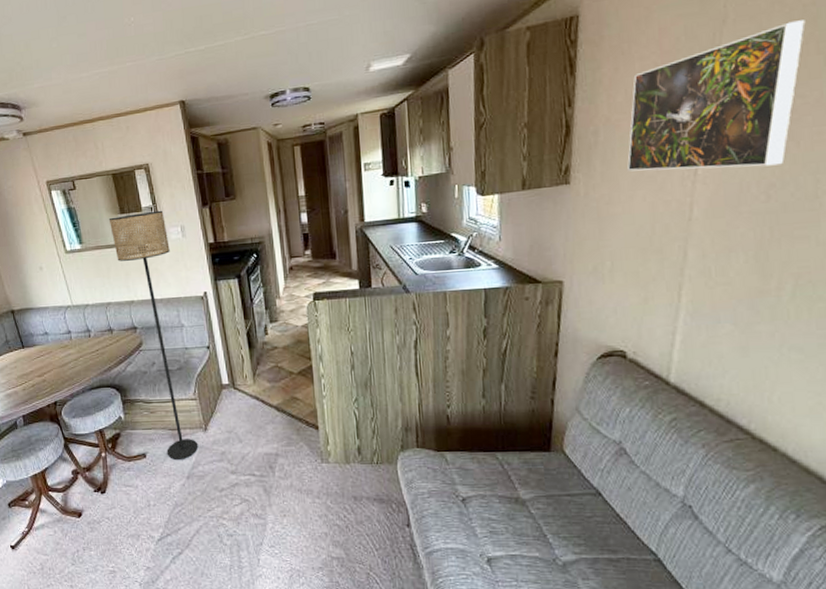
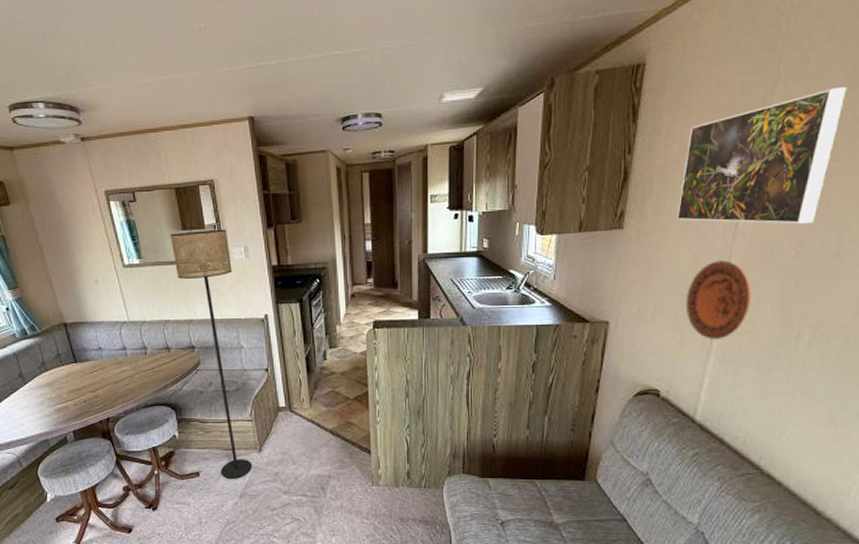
decorative plate: none [645,209,721,294] -> present [685,260,752,339]

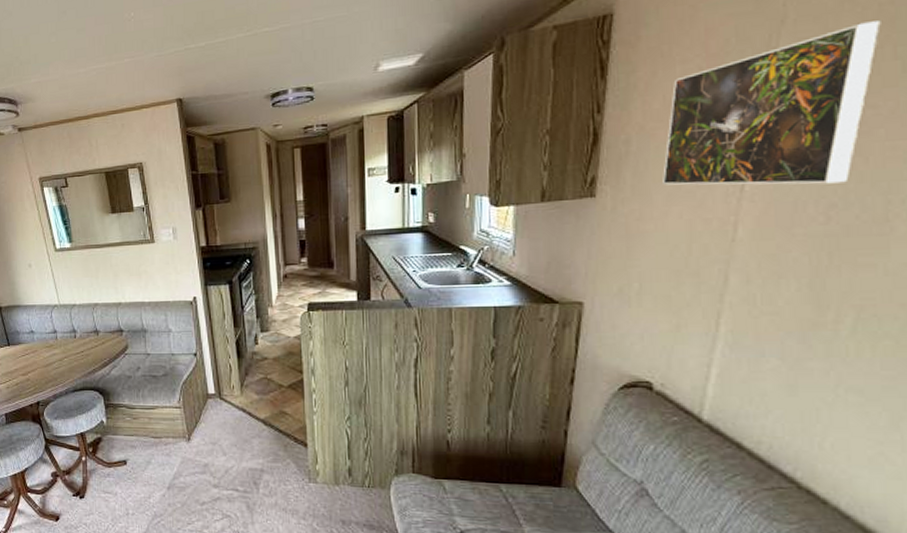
floor lamp: present [169,229,252,479] -> none [99,211,181,469]
decorative plate: present [685,260,752,339] -> none [680,229,769,323]

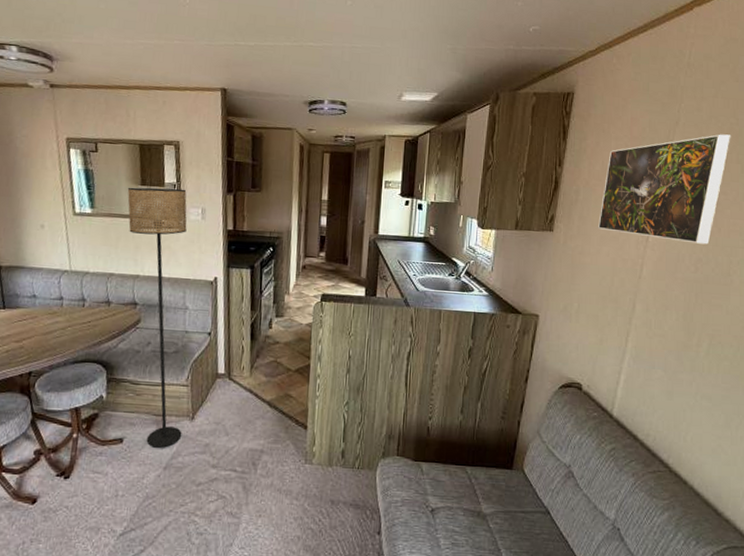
floor lamp: none [99,211,181,469] -> present [127,187,187,448]

